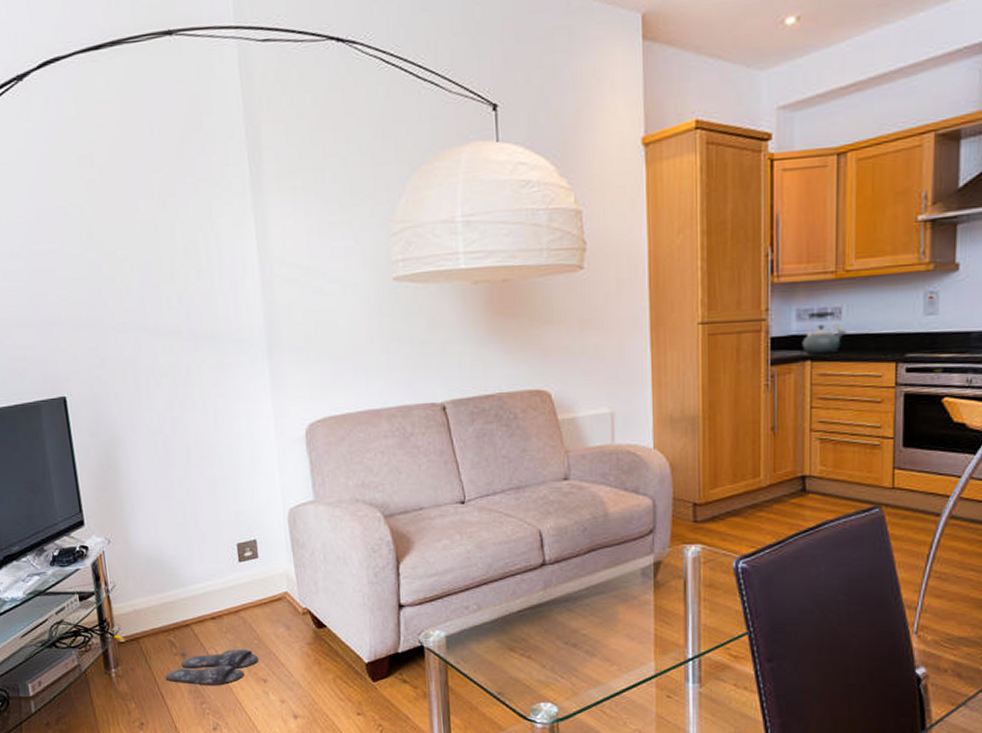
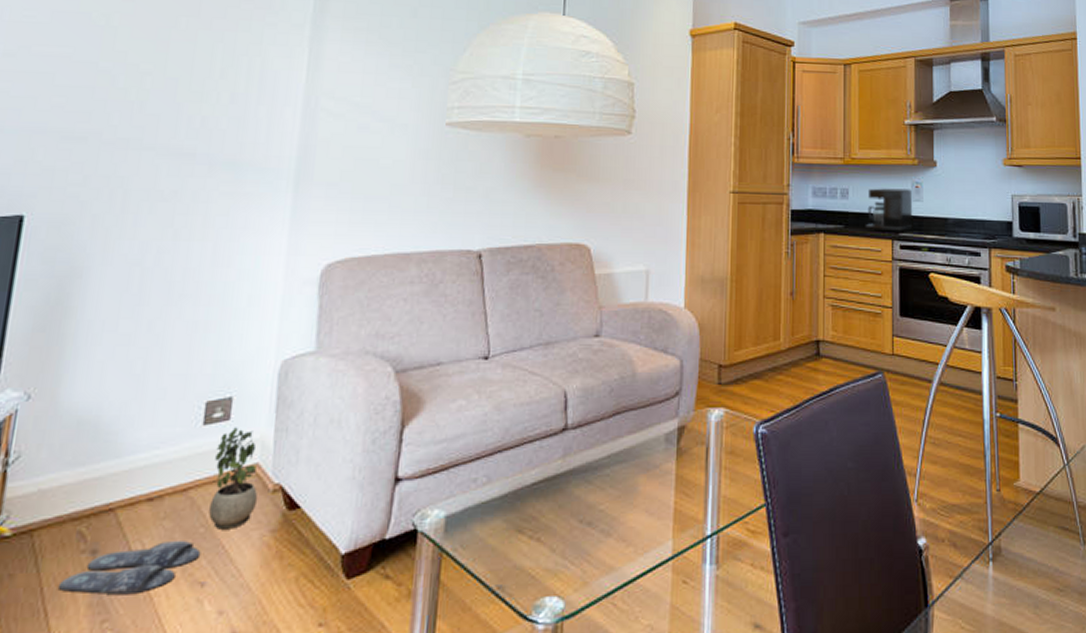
potted plant: none [253,564,293,642] -> present [209,427,258,530]
kettle: present [802,311,846,354] -> none [817,191,853,228]
coffee maker: none [861,301,925,354] -> present [865,188,913,232]

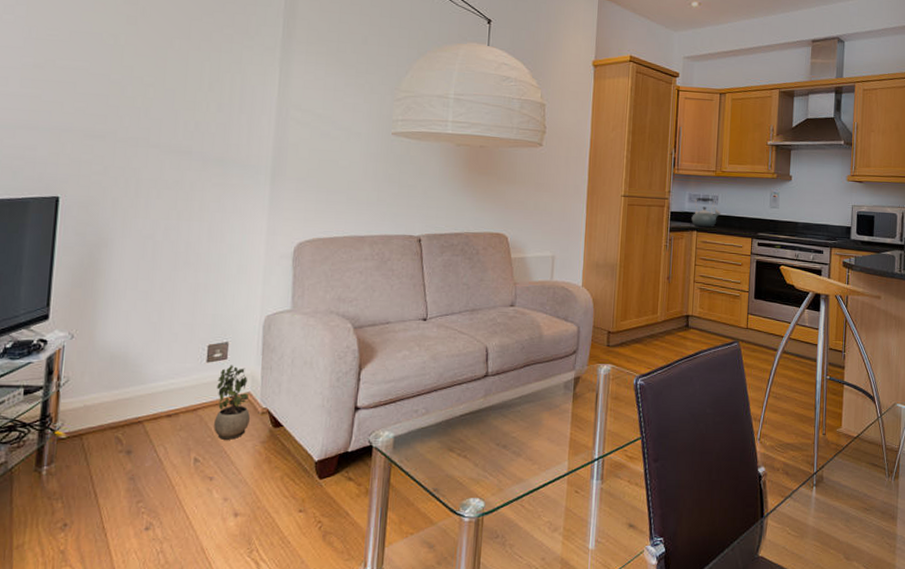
slippers: present [58,541,201,596] -> none [103,447,209,484]
kettle: none [817,191,853,228] -> present [691,197,721,228]
coffee maker: present [865,188,913,232] -> none [730,196,771,233]

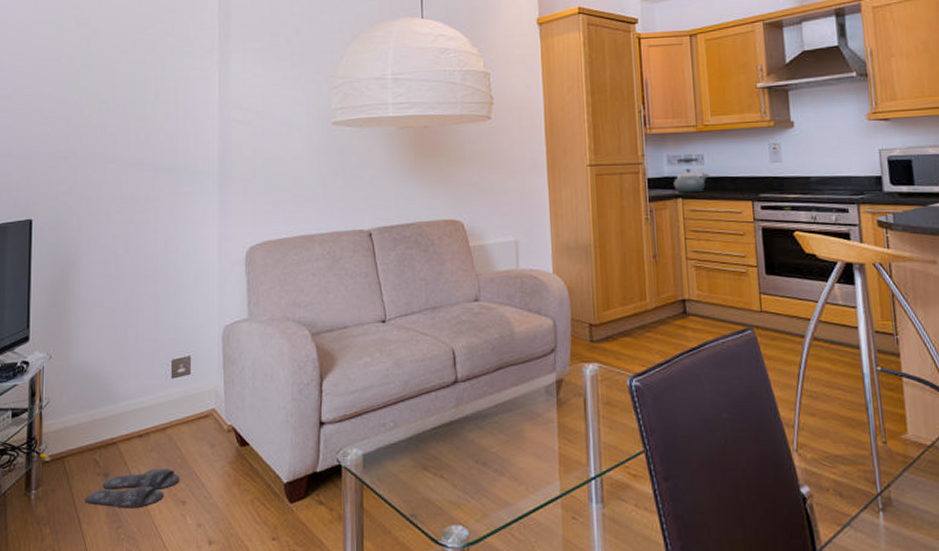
slippers: none [103,447,209,484] -> present [84,469,180,509]
potted plant: present [214,365,251,440] -> none [183,380,217,460]

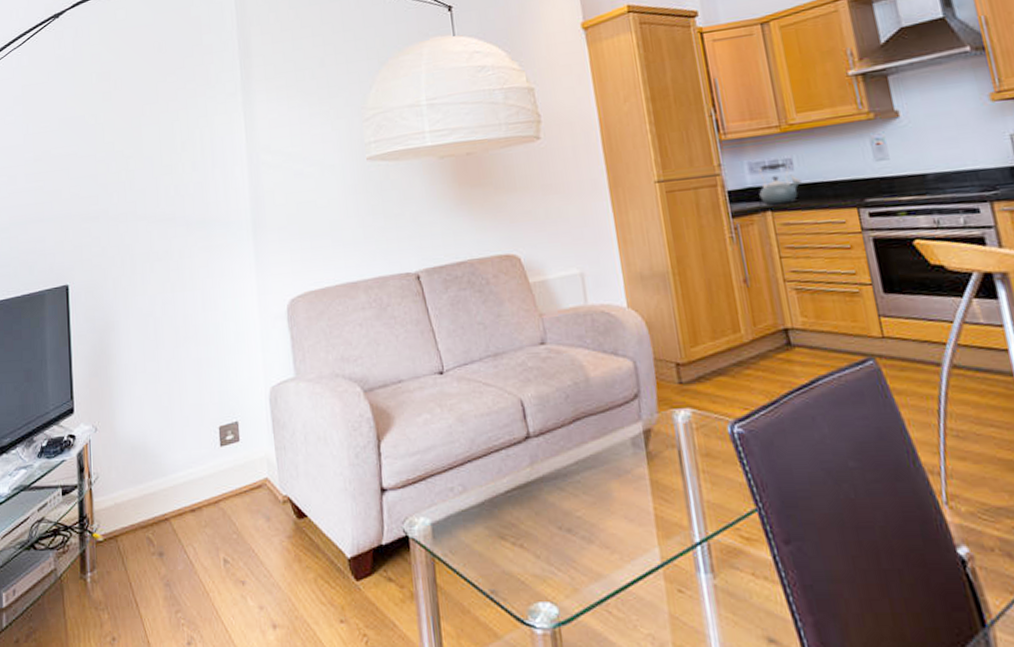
slippers: present [84,469,180,509] -> none [141,546,238,591]

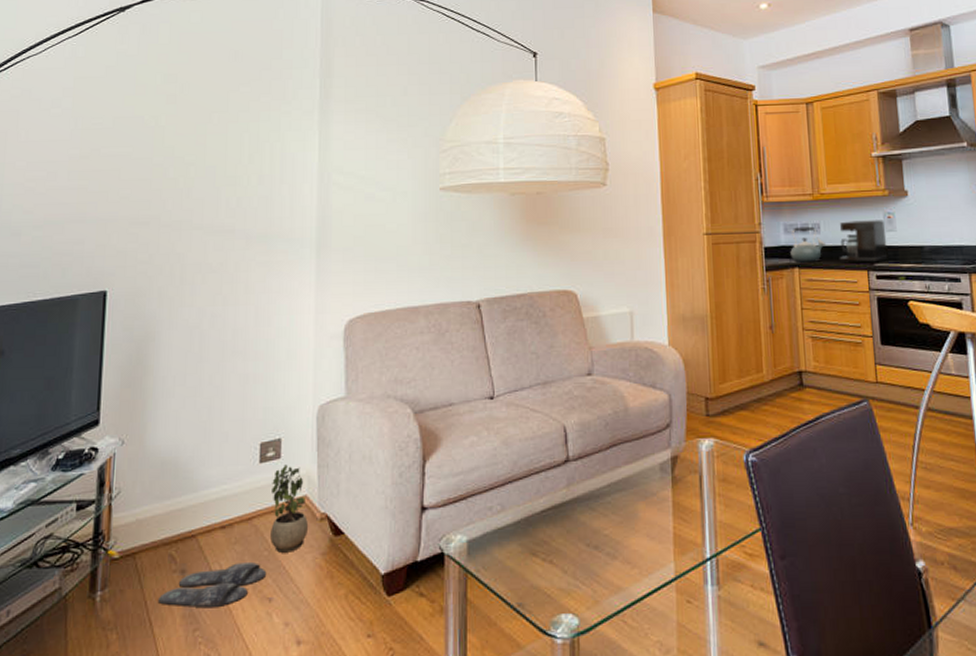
slippers: none [141,546,238,591] -> present [158,563,267,609]
potted plant: none [233,447,273,536] -> present [270,464,309,553]
coffee maker: none [816,147,882,201] -> present [839,220,888,263]

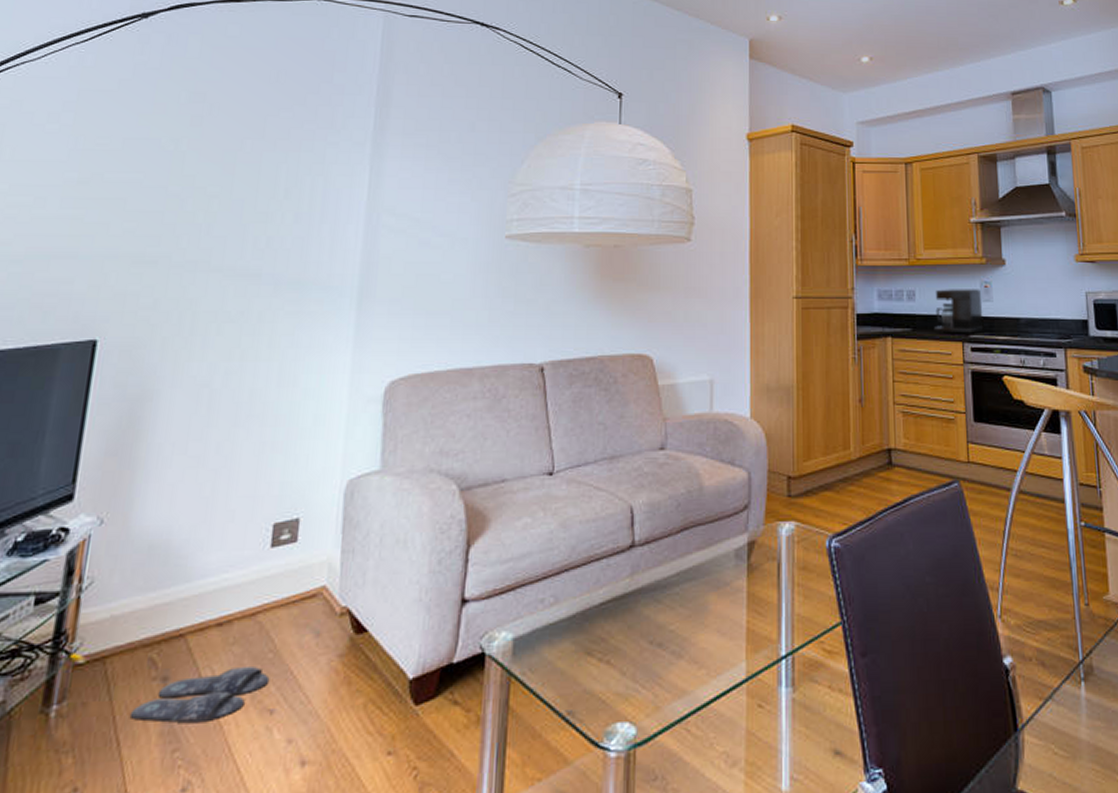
potted plant: present [270,464,309,553] -> none [277,549,326,655]
kettle: present [790,226,826,262] -> none [883,293,920,331]

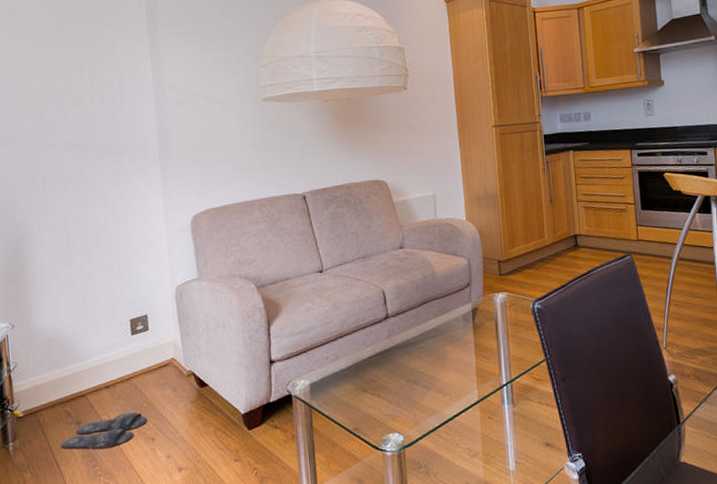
coffee maker: present [933,289,984,334] -> none [606,106,648,144]

